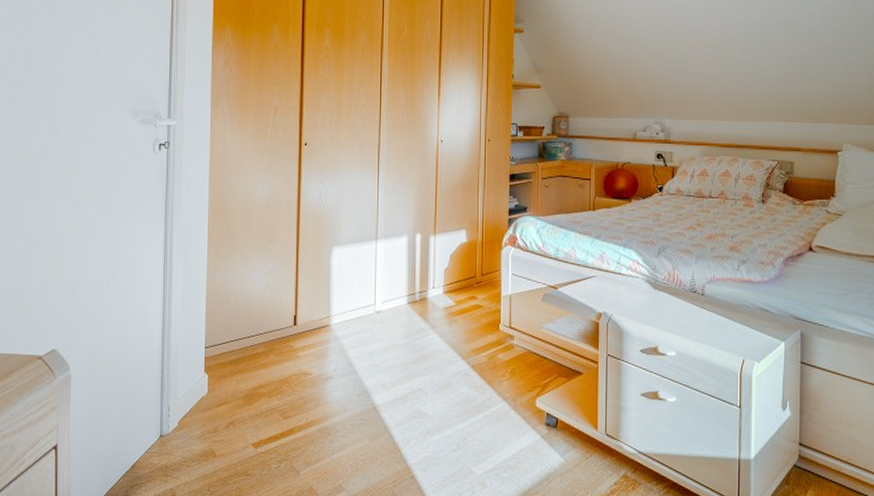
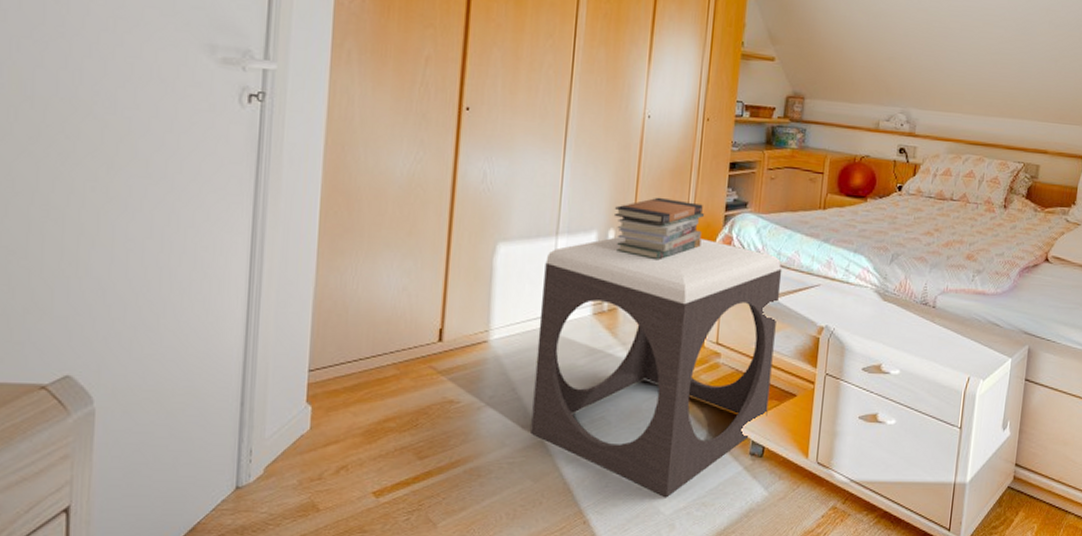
footstool: none [366,239,561,460] -> present [531,237,782,498]
book stack: none [419,206,492,258] -> present [613,197,705,261]

